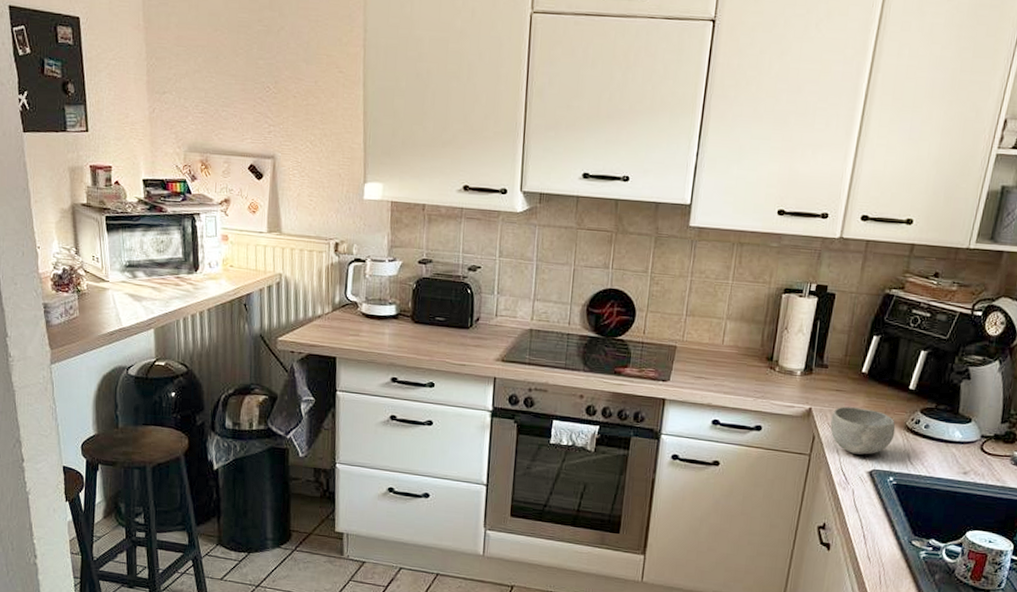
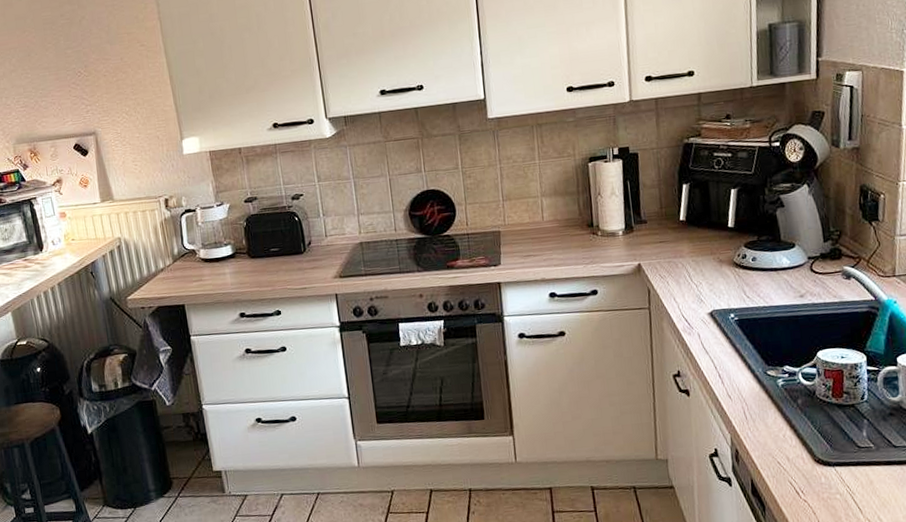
bowl: present [830,406,896,455] -> none [661,254,726,299]

